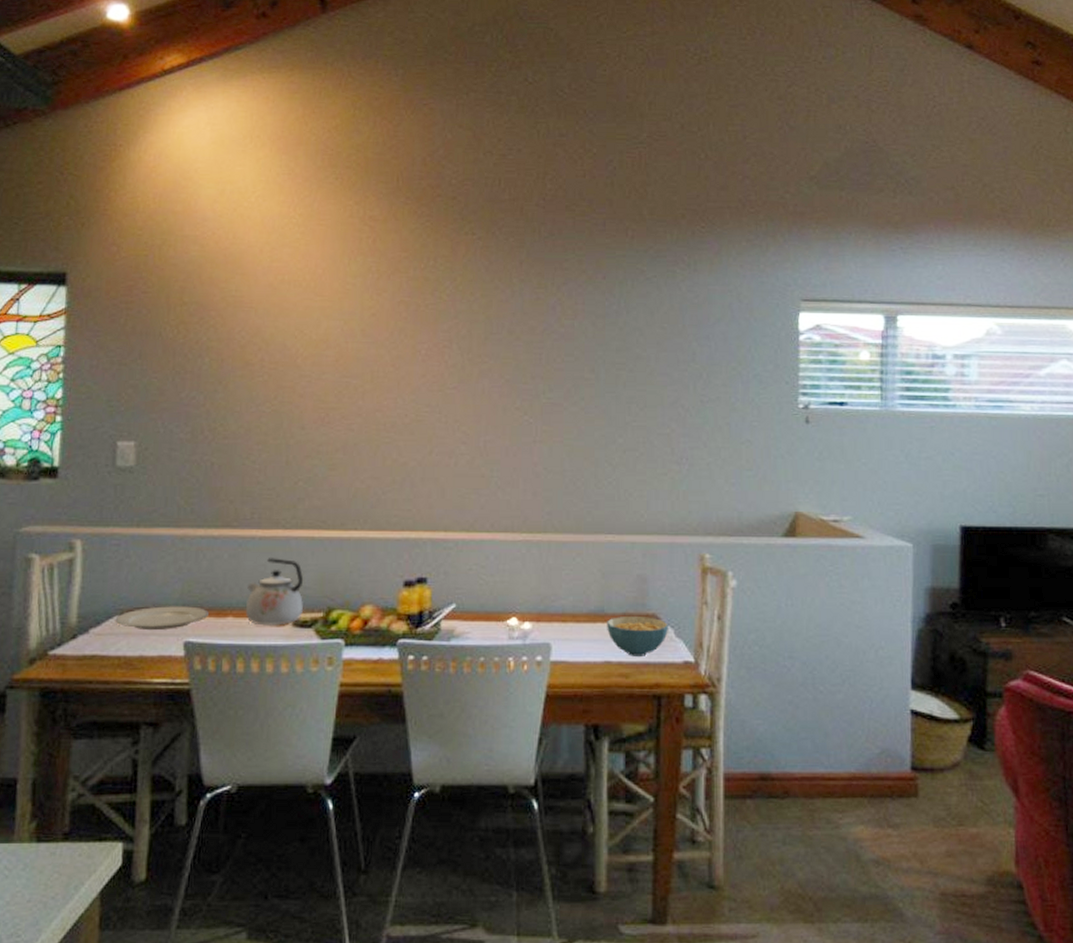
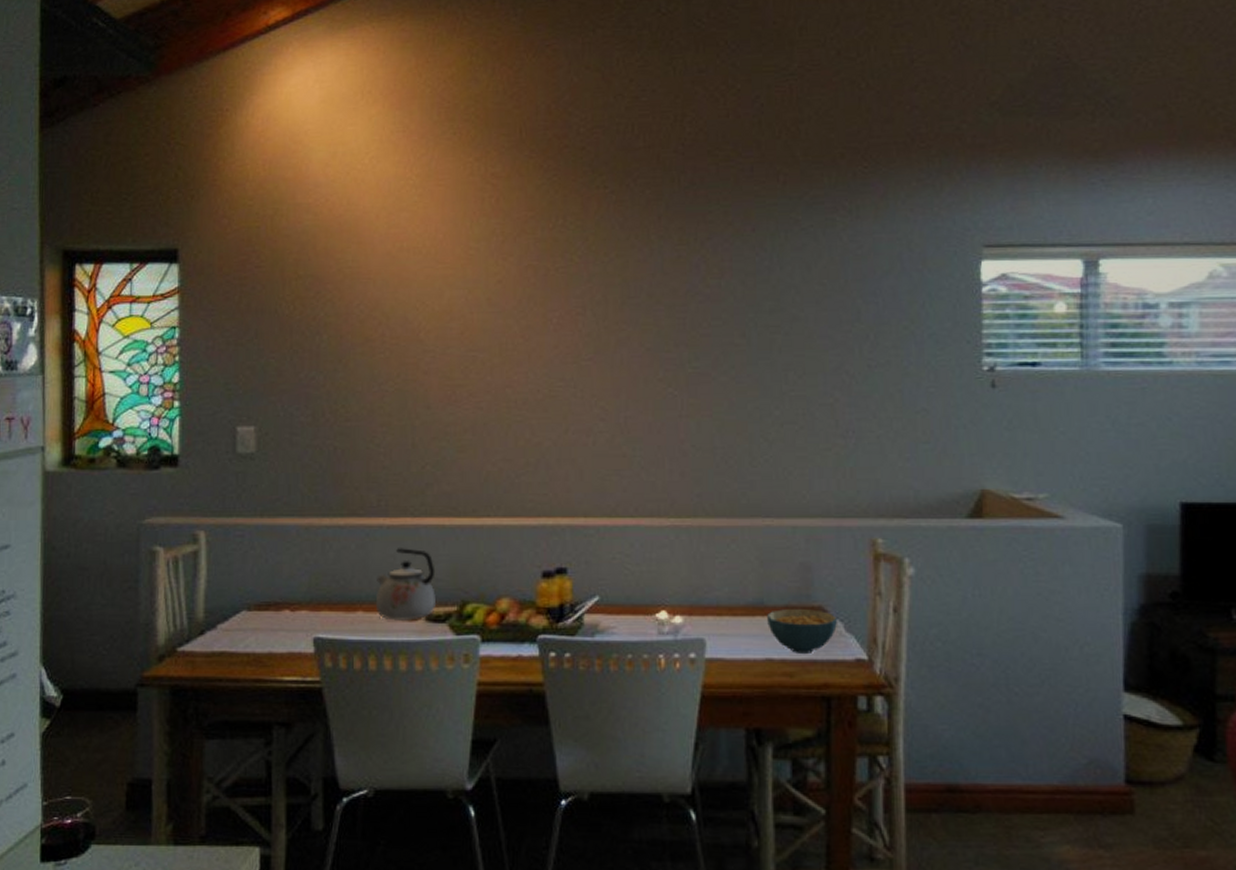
plate: present [115,606,209,629] -> none [242,600,337,625]

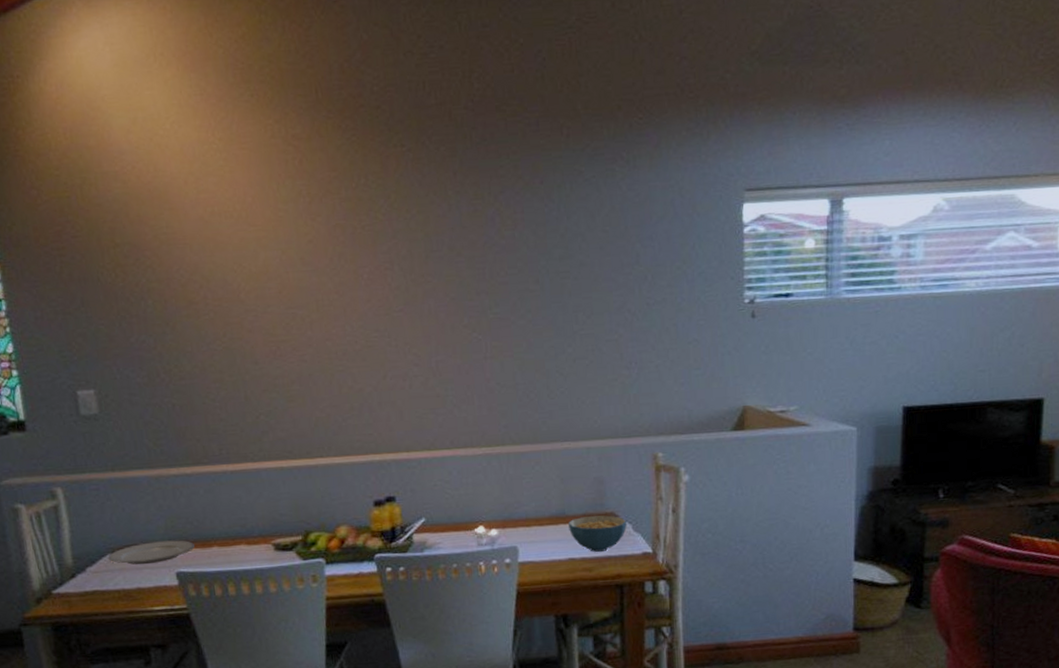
plate: none [242,600,337,625] -> present [108,540,195,565]
kettle: present [375,548,437,621] -> none [226,489,283,552]

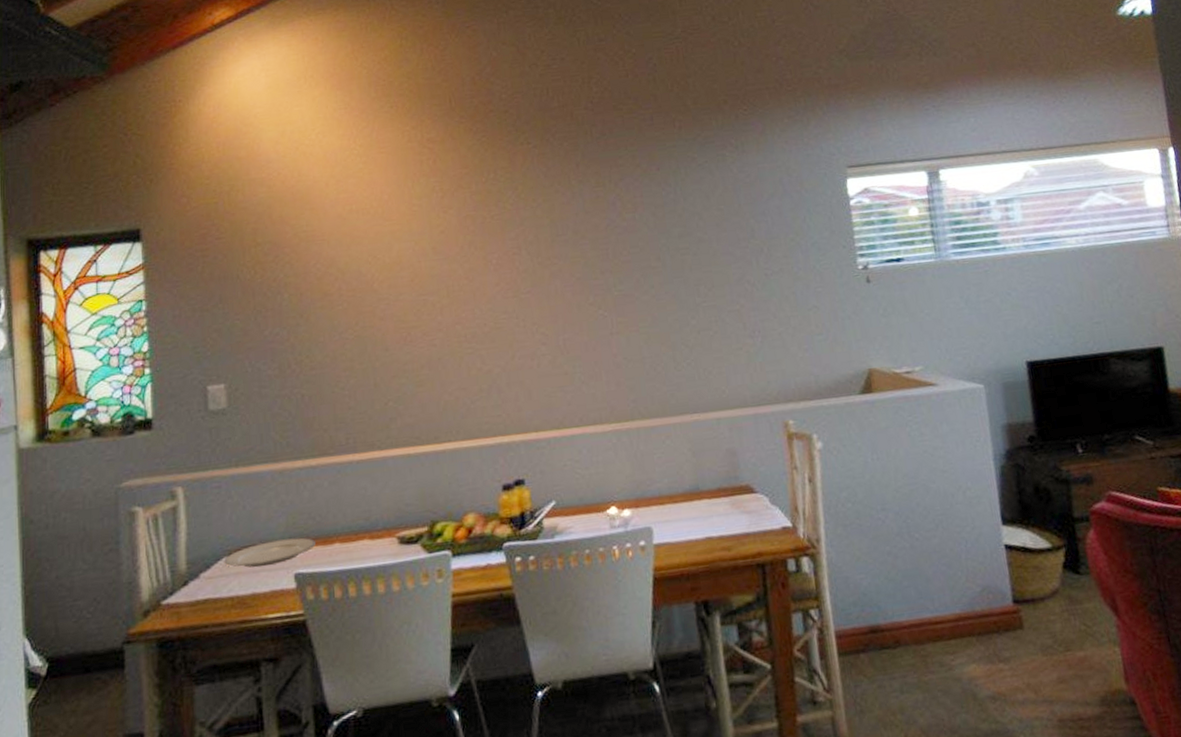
cereal bowl: present [569,515,627,552] -> none [703,488,764,529]

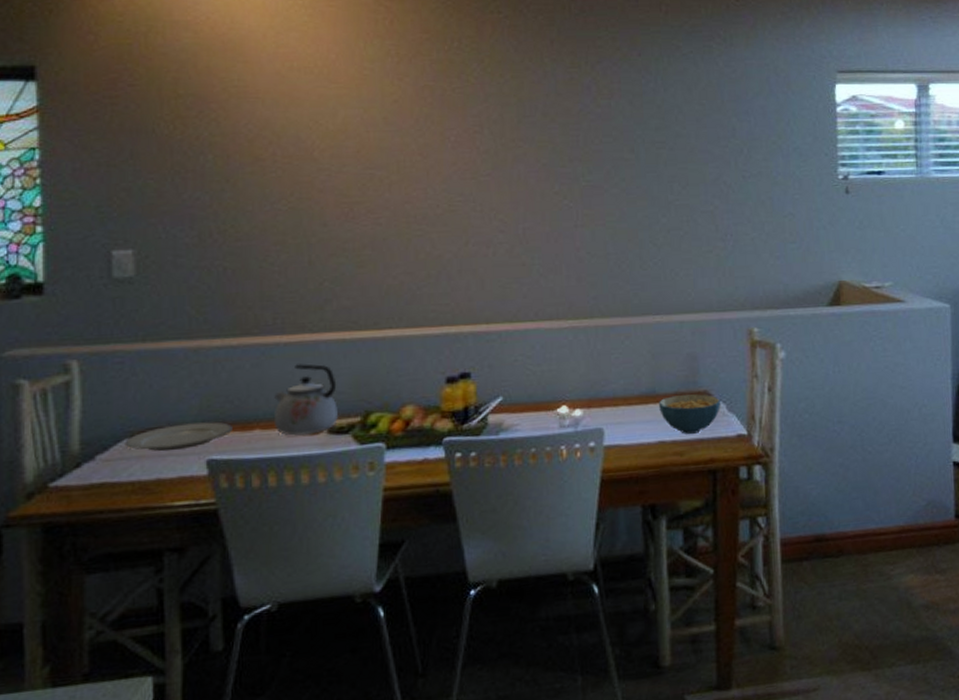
kettle: none [350,479,409,548] -> present [273,364,339,436]
cereal bowl: none [703,488,764,529] -> present [659,394,721,434]

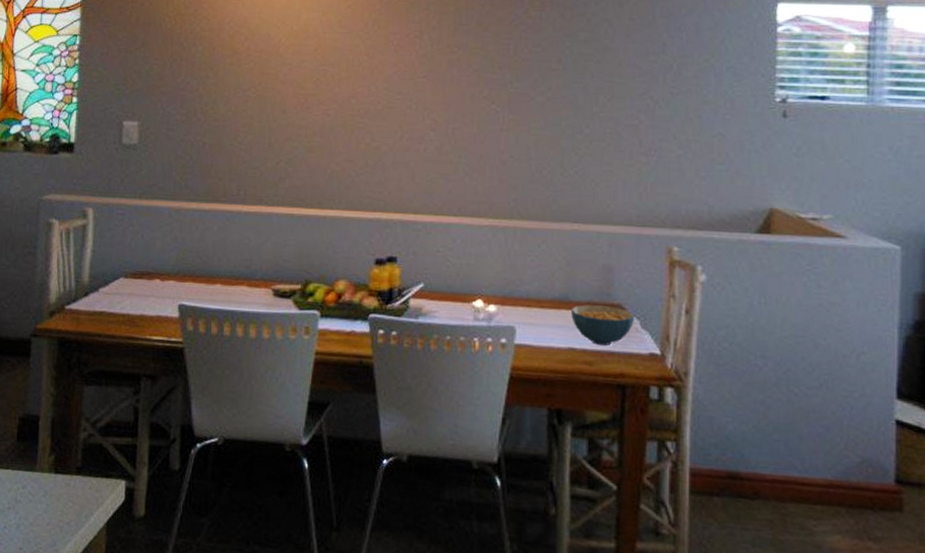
plate: present [125,421,232,451] -> none [120,271,200,293]
kettle: present [273,364,339,436] -> none [231,232,284,295]

